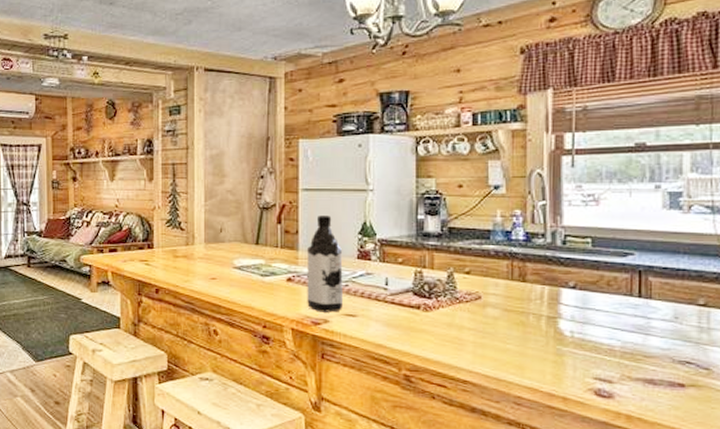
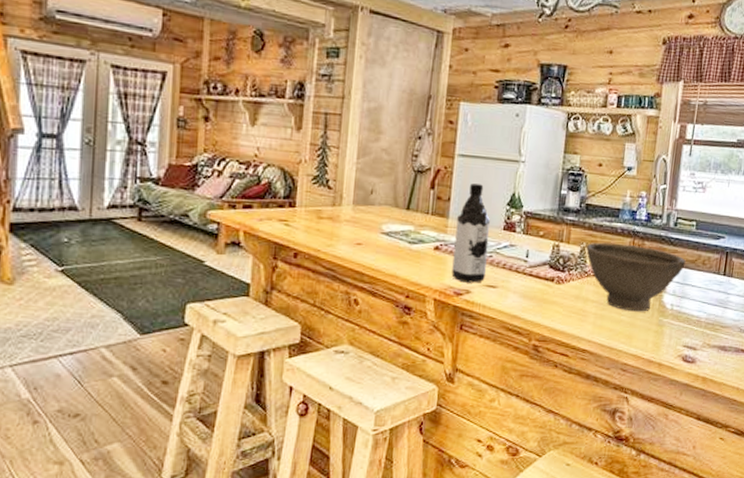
bowl: none [454,266,584,340] -> present [586,242,686,312]

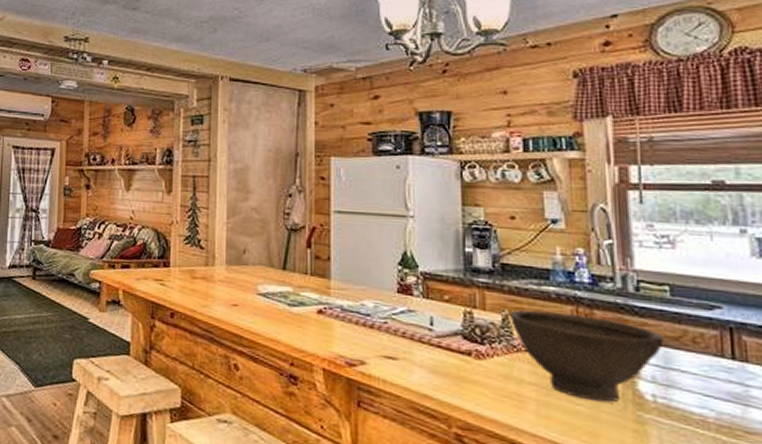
water bottle: present [451,183,491,283] -> none [340,241,381,353]

